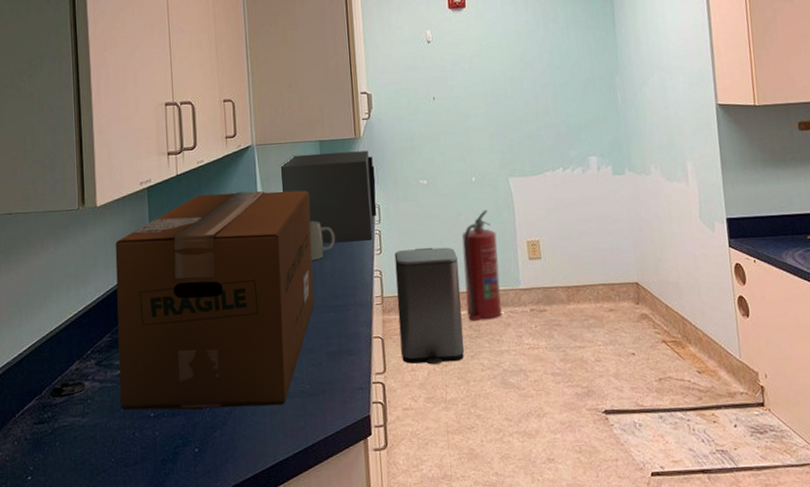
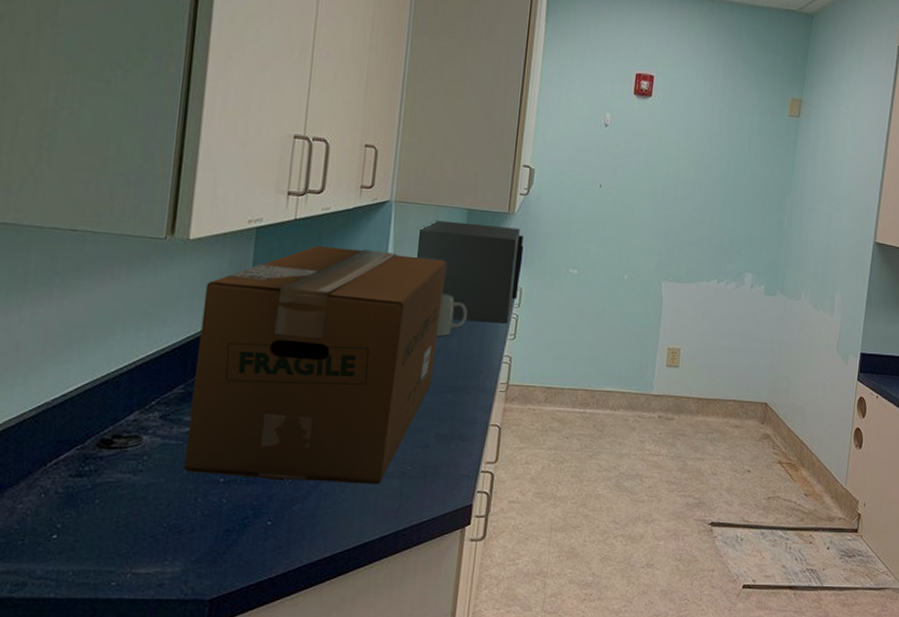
pedal bin: present [394,247,465,365] -> none [517,339,595,460]
fire extinguisher: present [461,209,502,321] -> none [593,309,639,421]

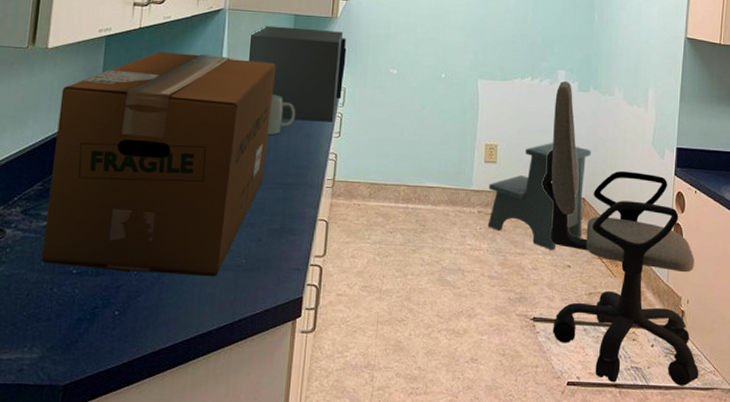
step stool: none [667,346,775,456] -> present [487,142,591,251]
office chair: none [725,285,874,586] -> present [542,81,699,386]

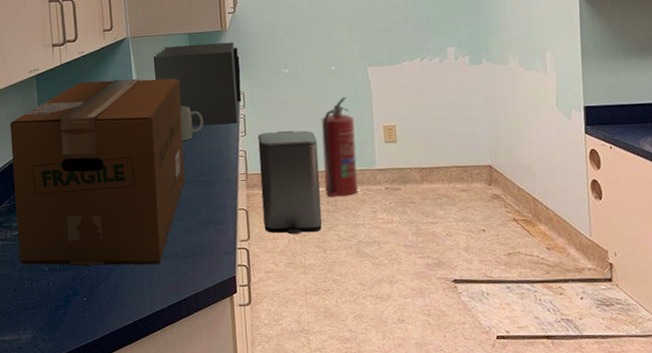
pedal bin: none [344,136,416,254] -> present [258,130,323,235]
fire extinguisher: none [415,107,457,216] -> present [321,96,358,197]
step stool: present [487,142,591,251] -> none [392,116,493,218]
office chair: present [542,81,699,386] -> none [445,57,637,335]

